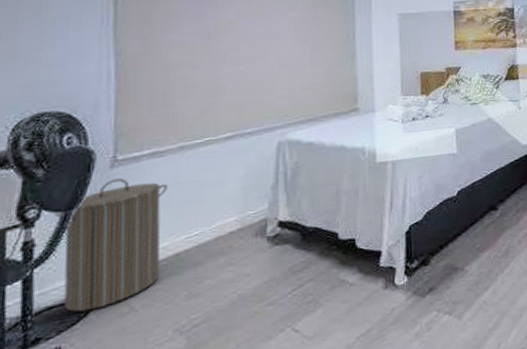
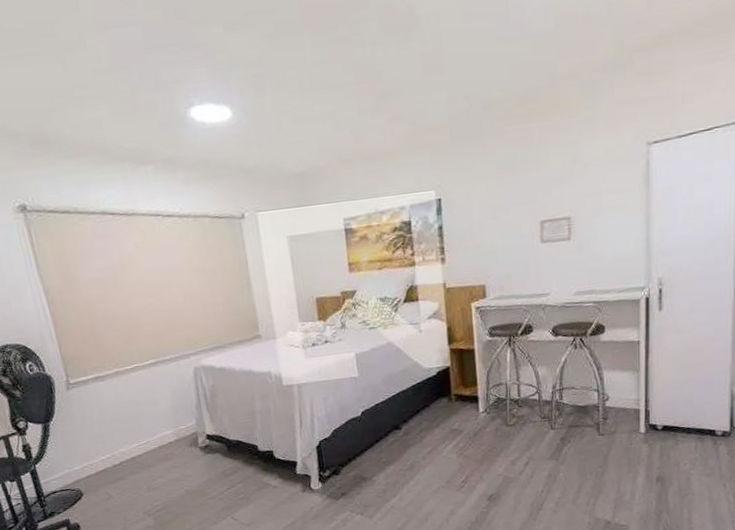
laundry hamper: present [53,178,168,312] -> none [37,398,124,496]

